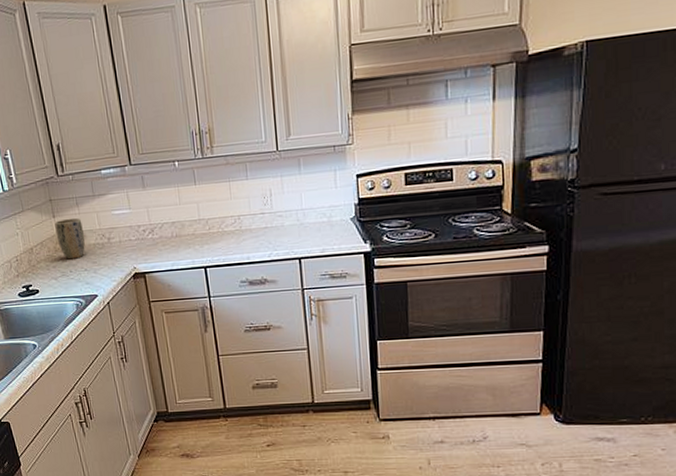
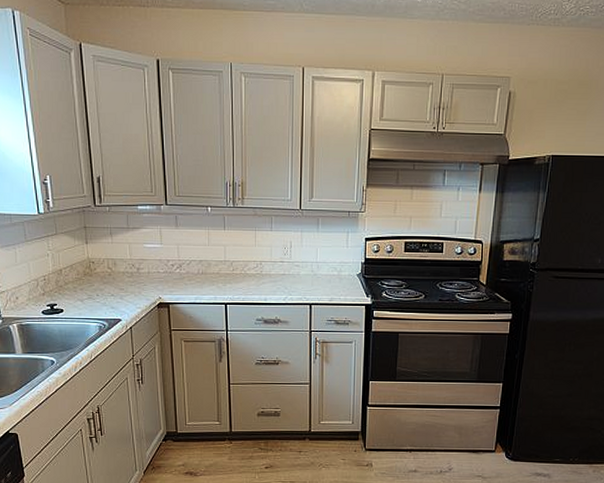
plant pot: present [54,218,85,260] -> none [87,246,114,284]

